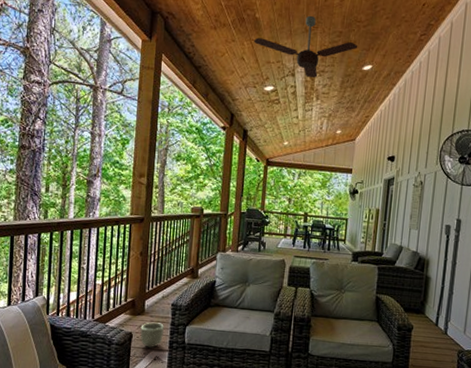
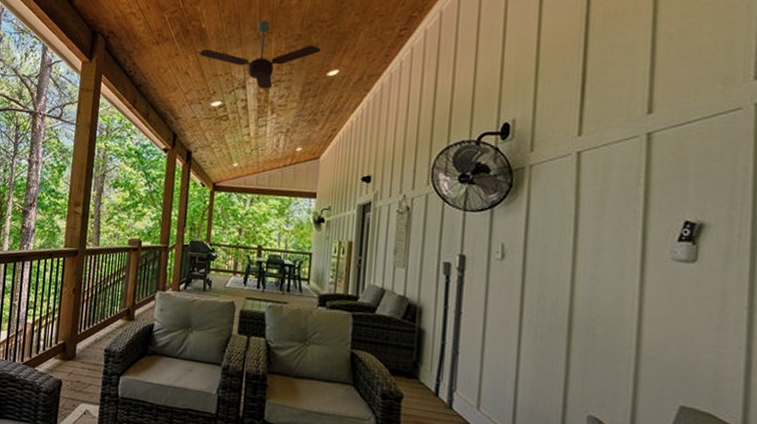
planter: present [140,322,165,348] -> none [70,369,96,400]

